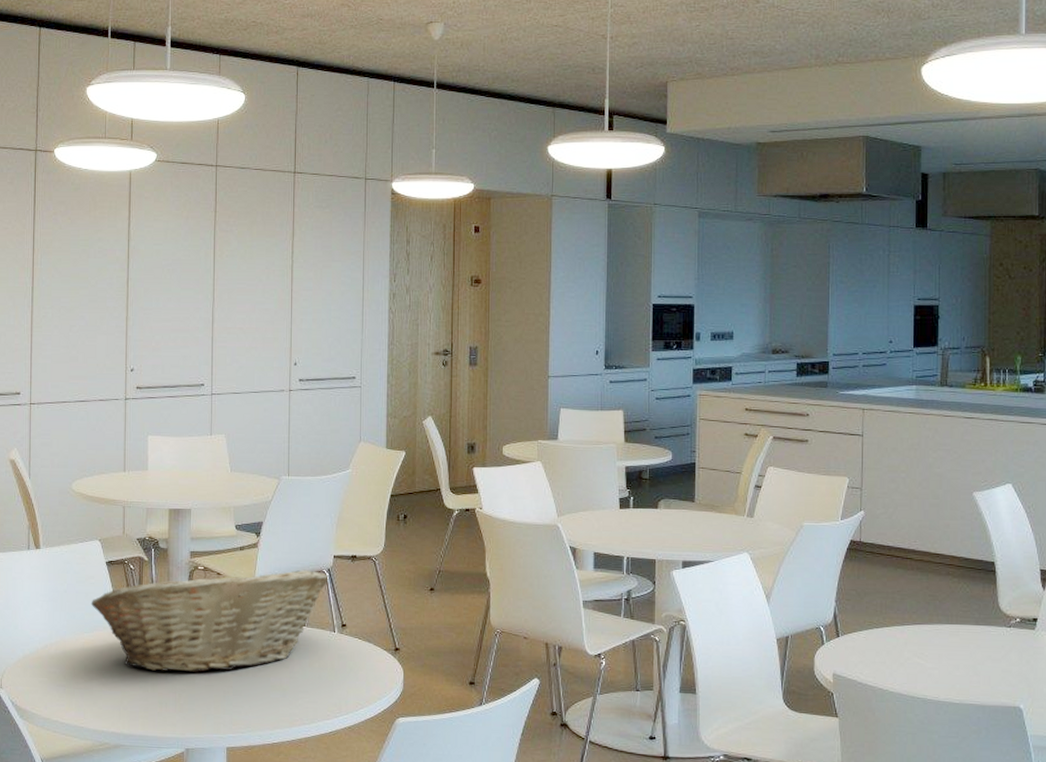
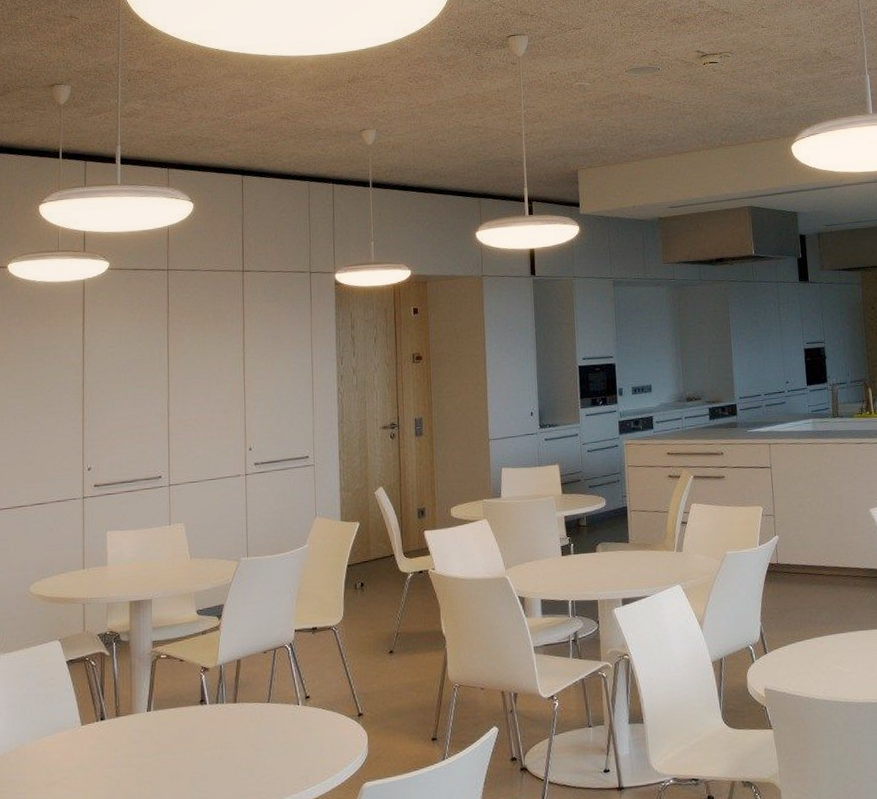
fruit basket: present [91,568,329,672] -> none [51,647,291,766]

